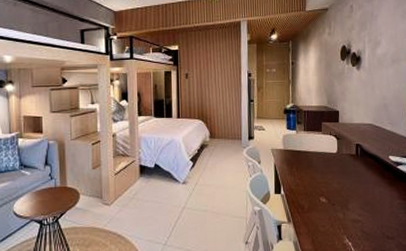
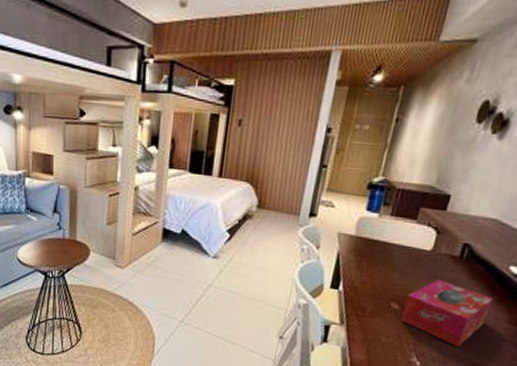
tissue box: none [329,173,386,225] -> present [401,279,495,347]

